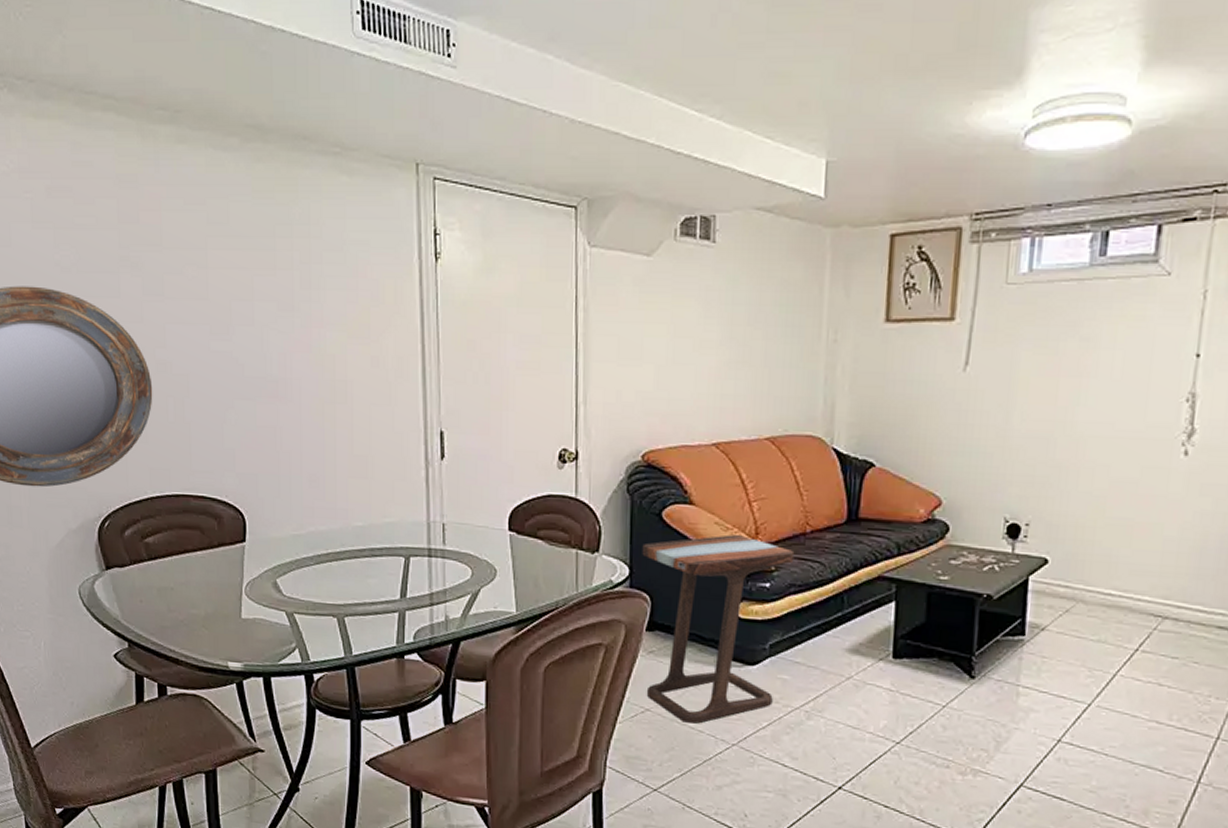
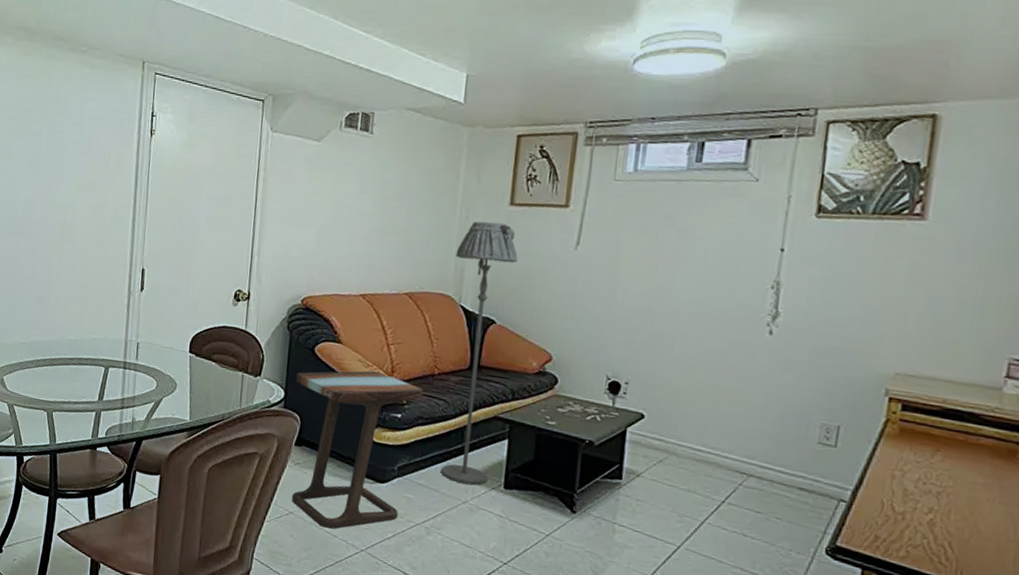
floor lamp: none [819,343,898,657] -> present [440,221,518,485]

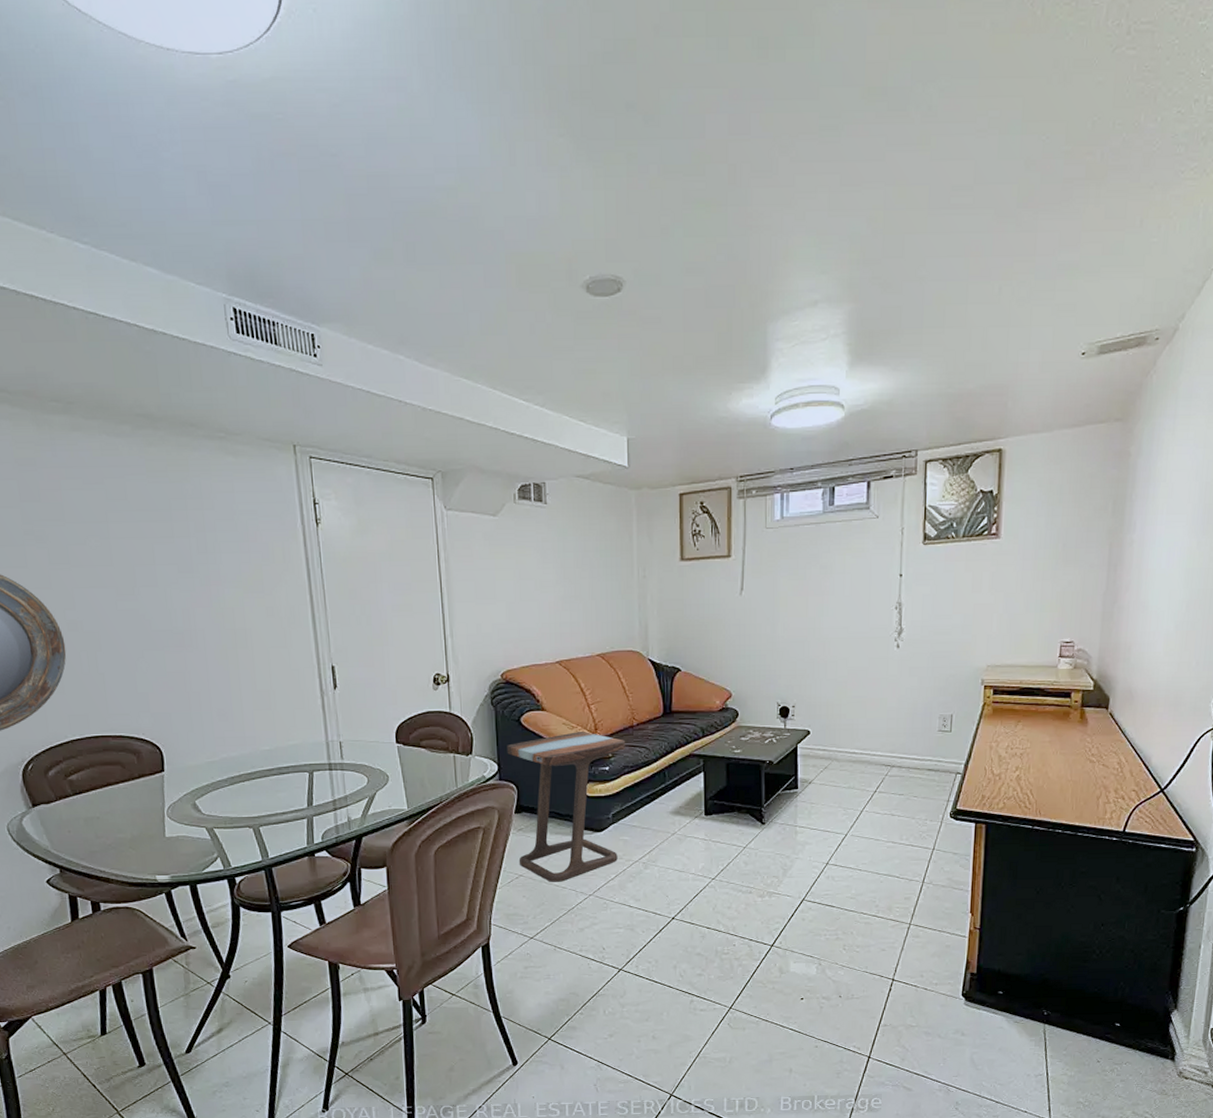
floor lamp: present [440,221,518,485] -> none [638,577,693,817]

